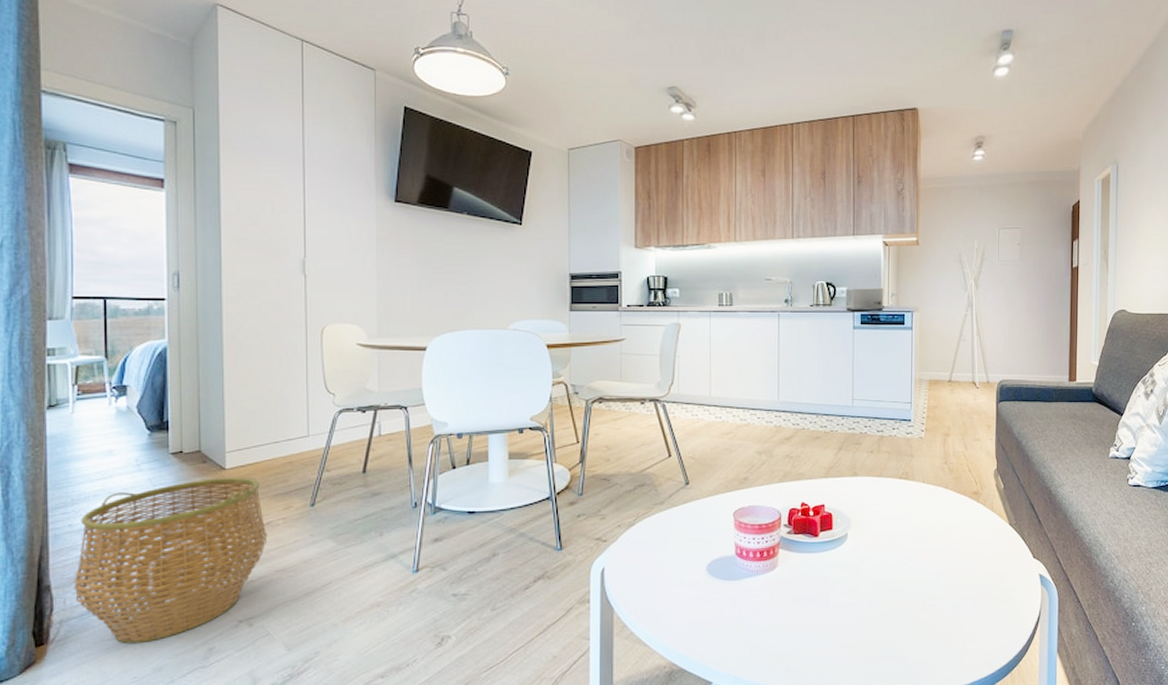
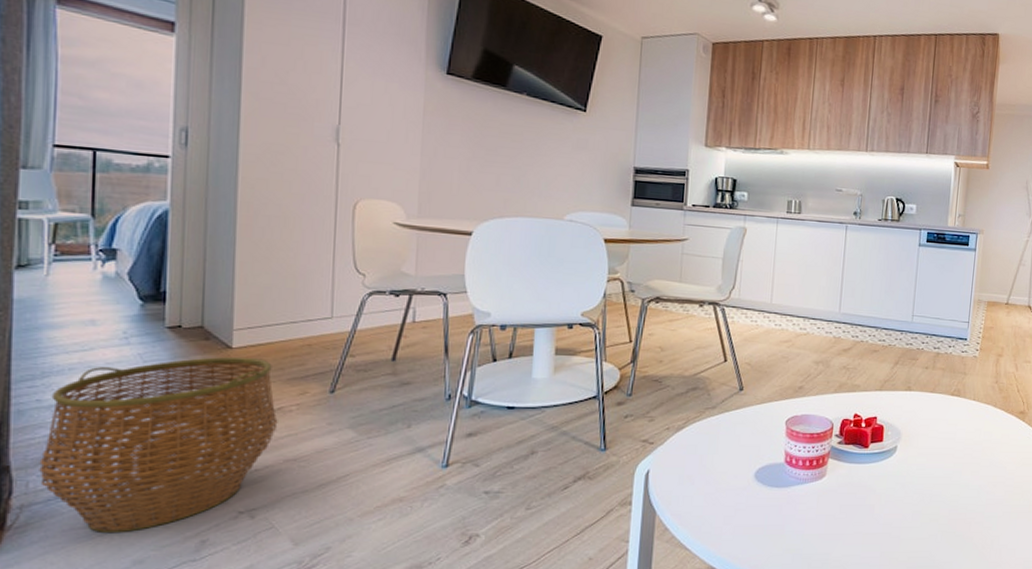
toaster: present [845,288,884,312] -> none [913,205,952,232]

